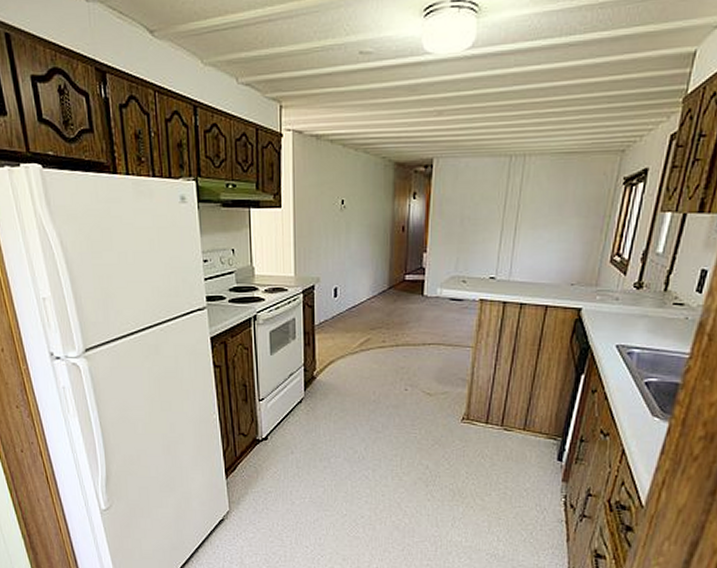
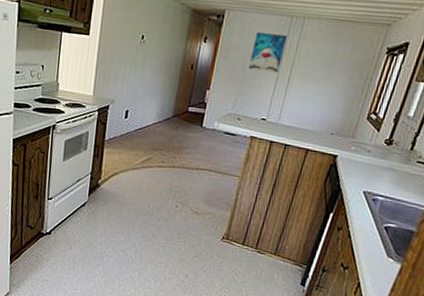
wall art: none [468,179,508,223] -> present [249,32,288,73]

